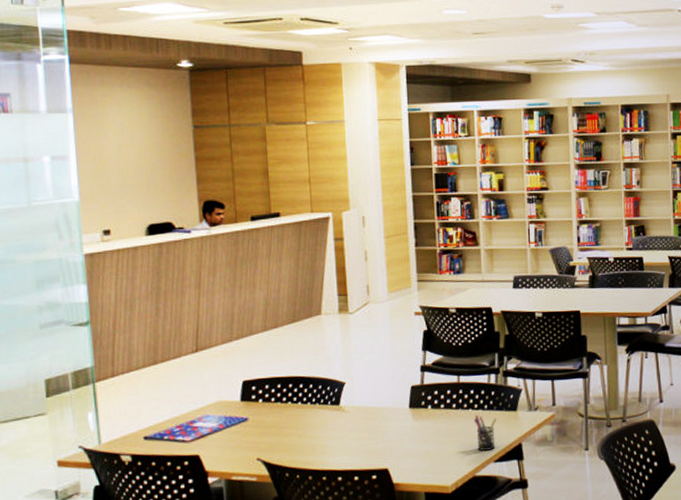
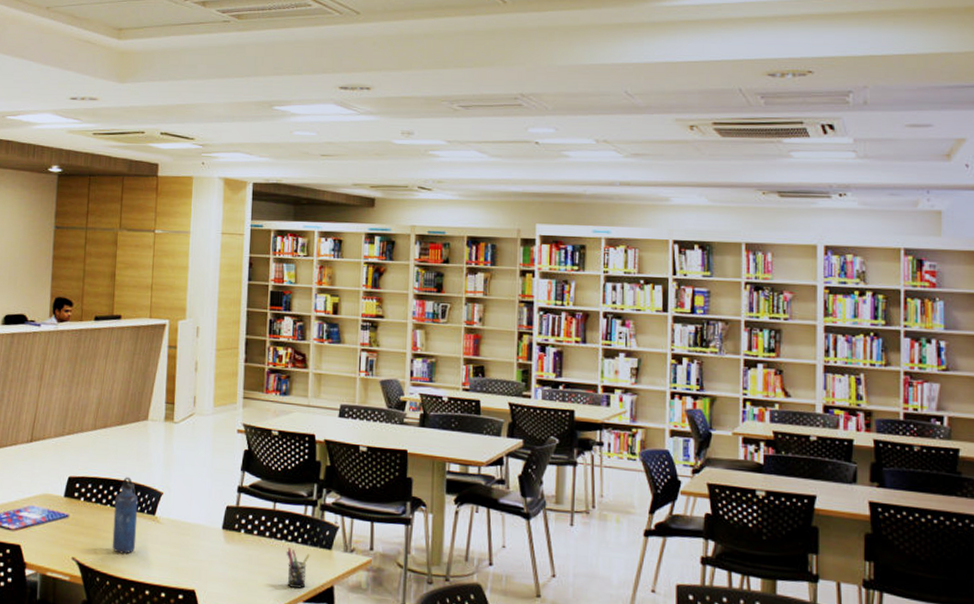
water bottle: none [295,372,323,447] -> present [112,477,138,554]

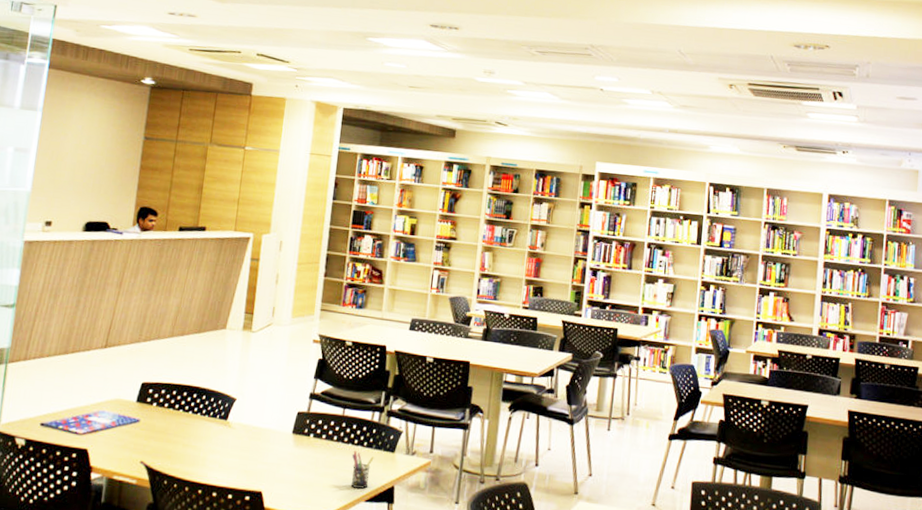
water bottle: present [112,477,138,554] -> none [182,383,211,458]

